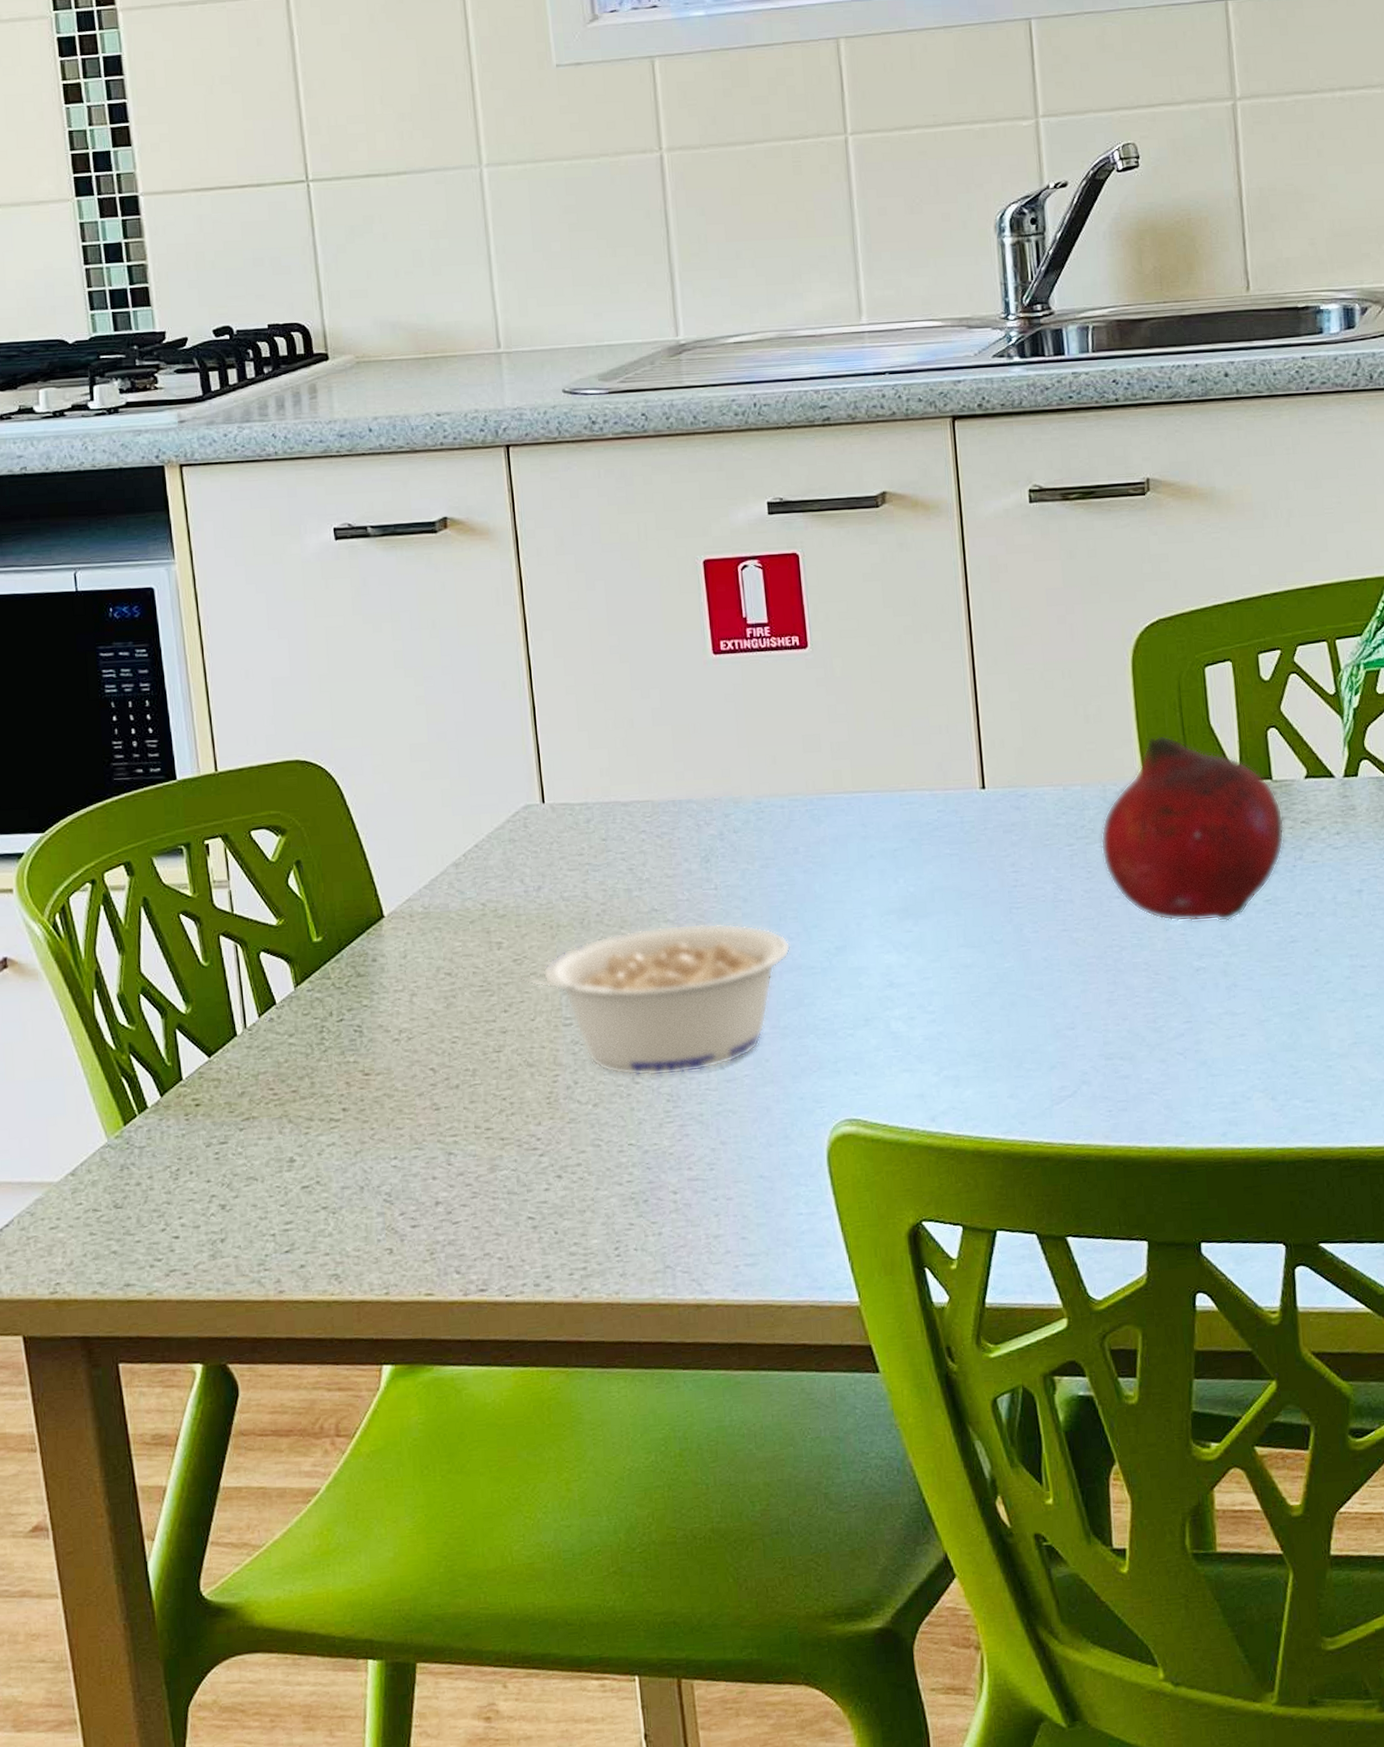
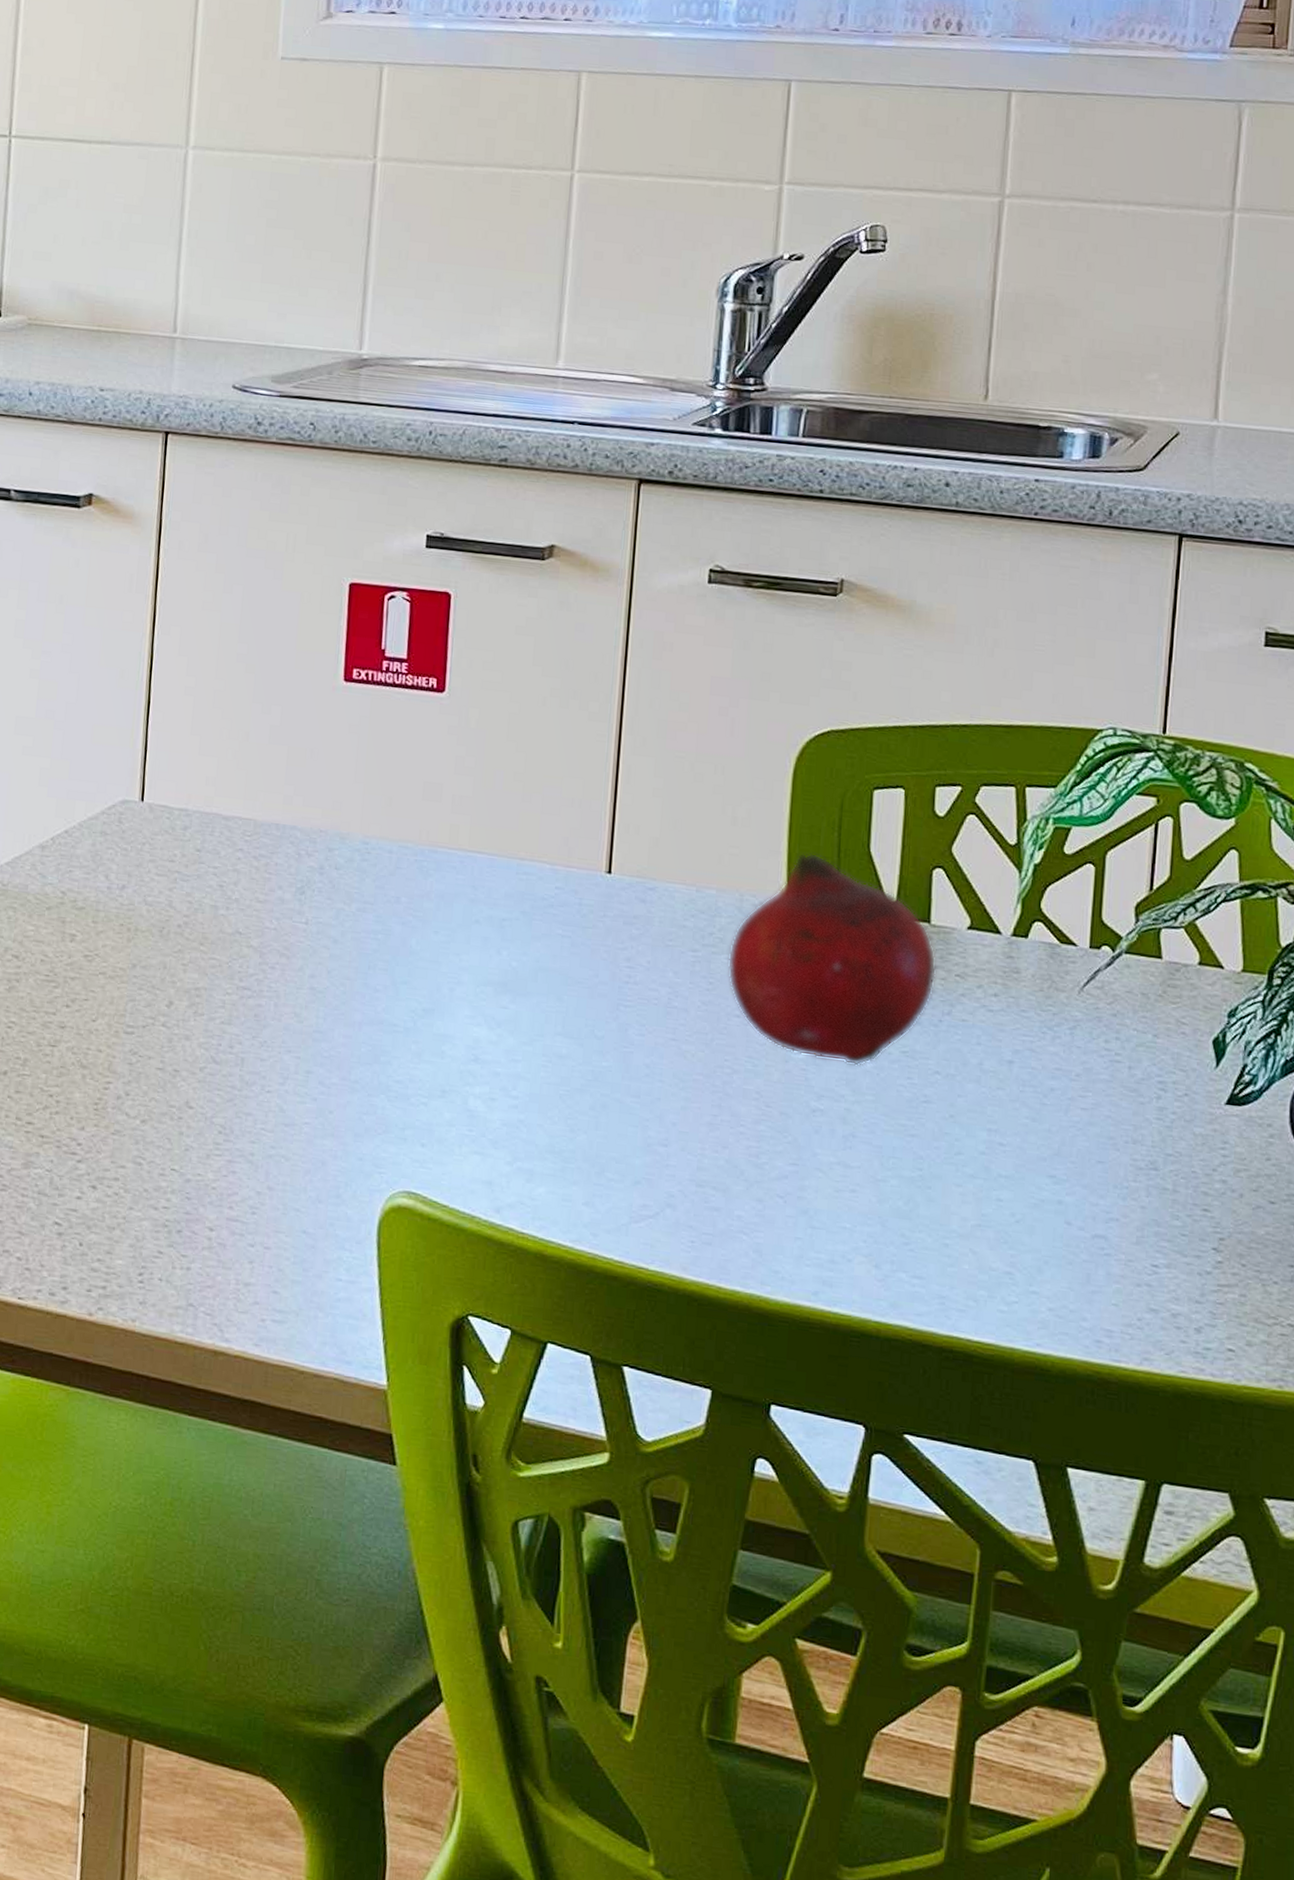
legume: present [521,923,791,1077] -> none [89,949,376,1109]

